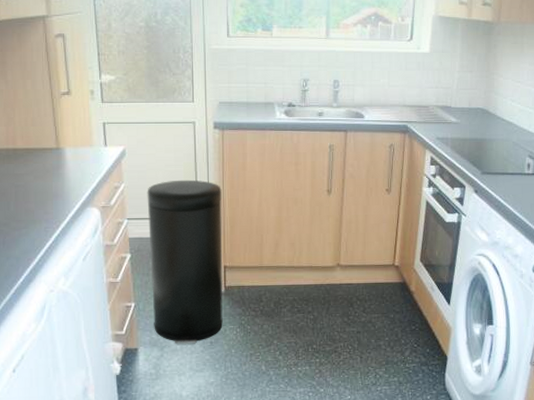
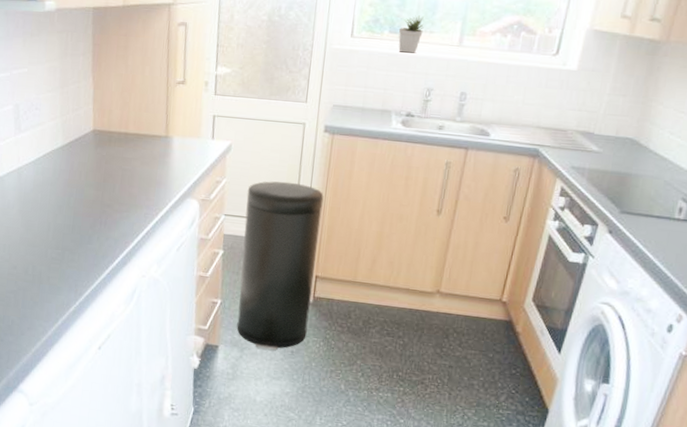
potted plant: none [271,13,293,48] -> present [398,15,424,53]

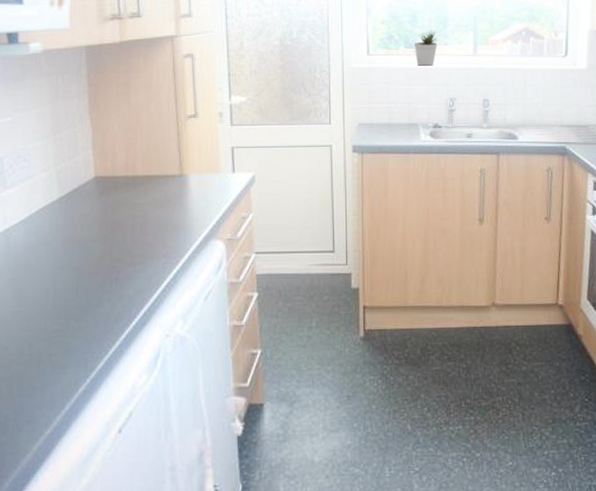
pedal bin: present [237,181,324,351] -> none [278,208,362,399]

